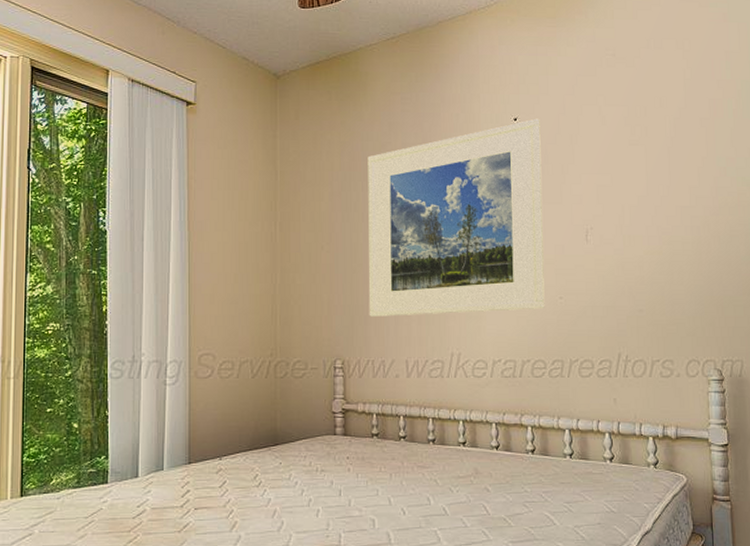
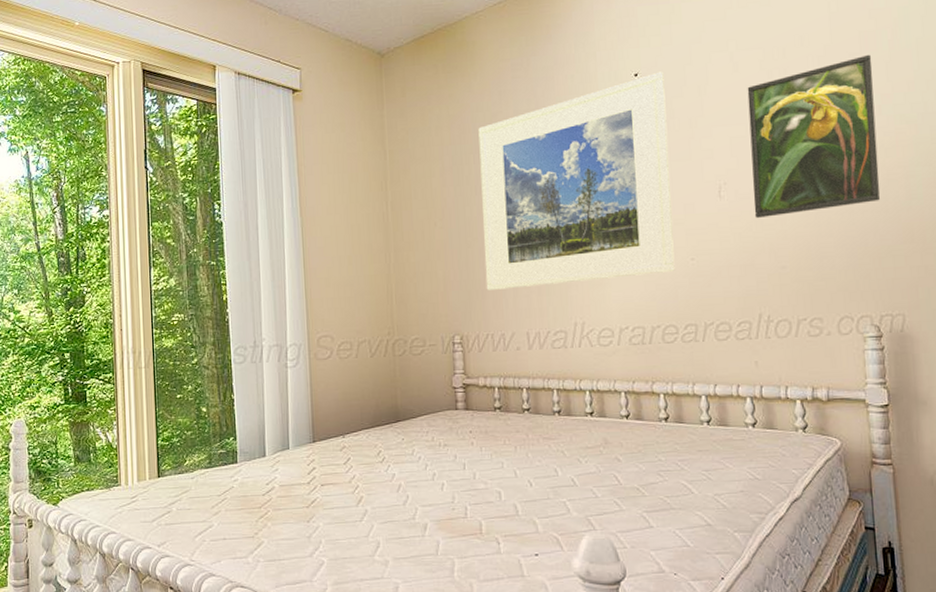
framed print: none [613,120,724,264] -> present [747,54,881,219]

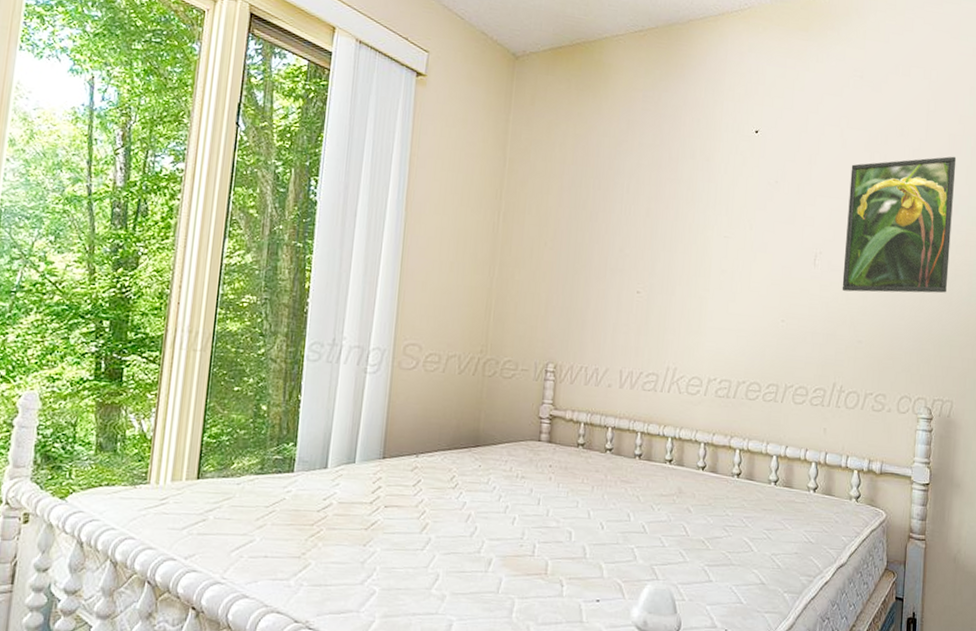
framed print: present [478,71,675,290] -> none [587,133,781,331]

